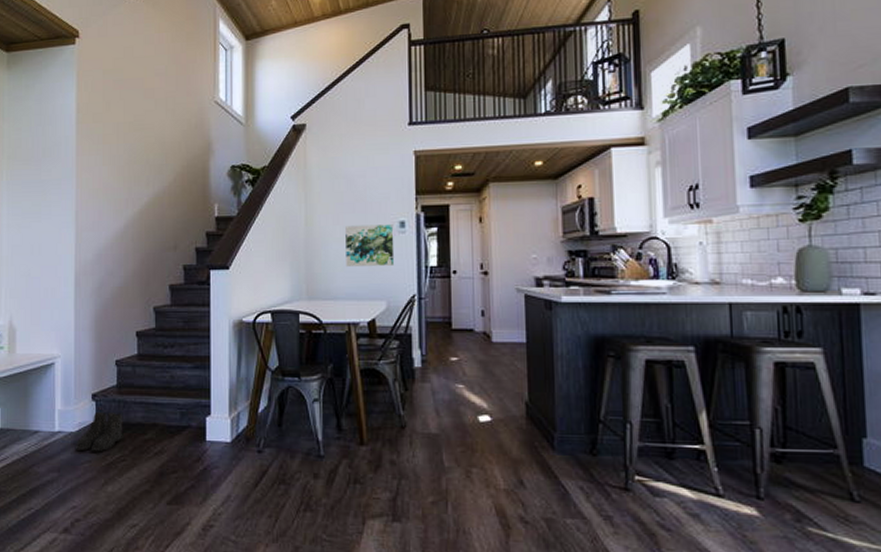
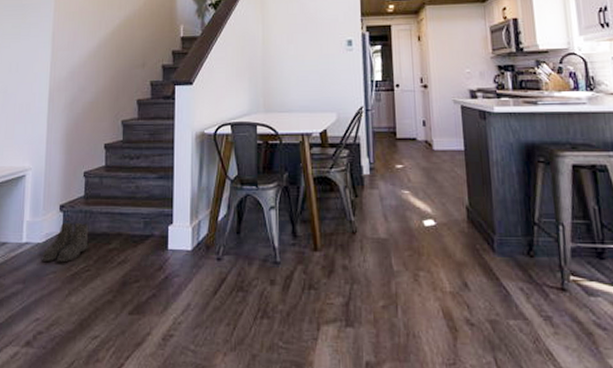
wall art: present [345,224,395,266] -> none [299,43,344,81]

